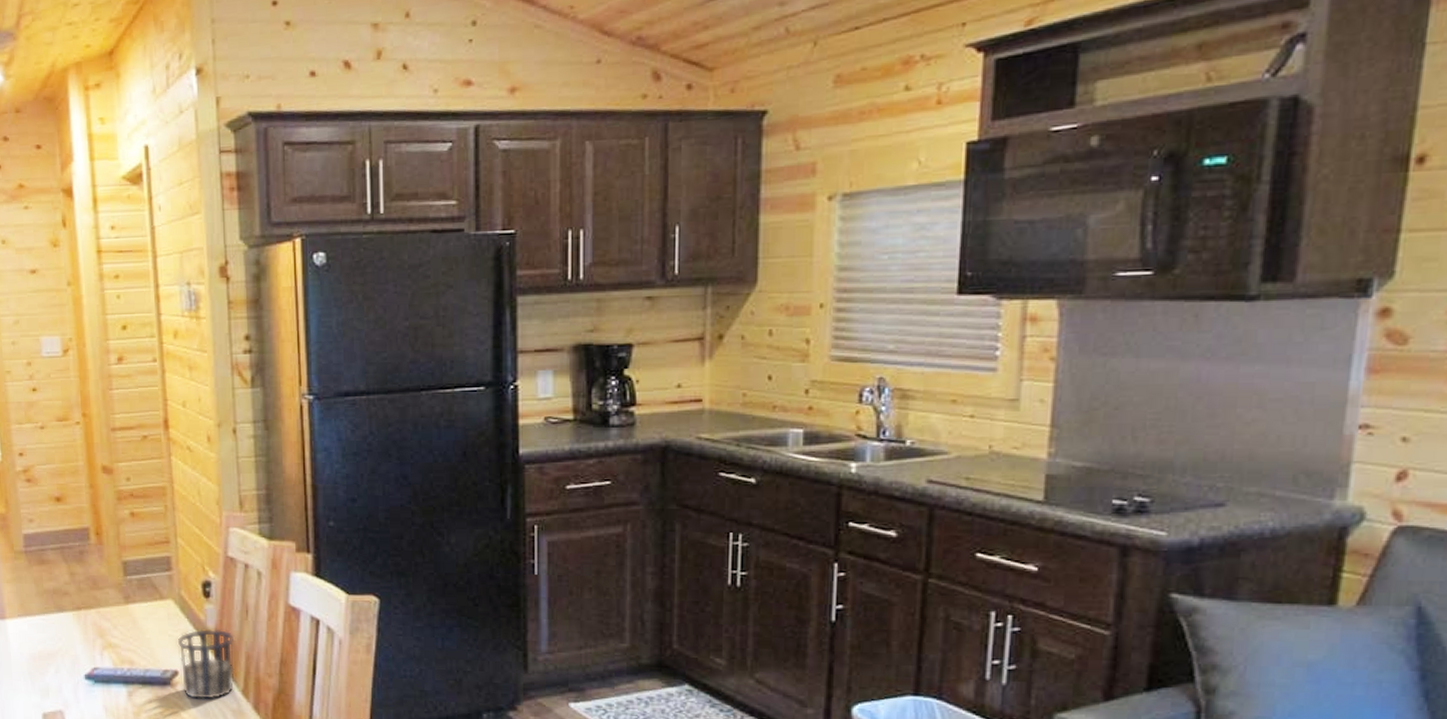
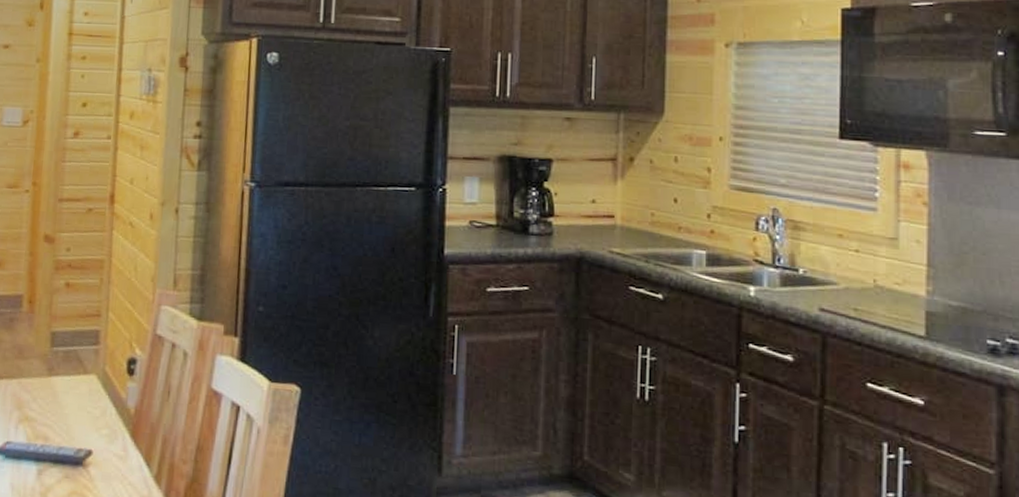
cup: present [177,628,235,700] -> none [94,407,154,485]

